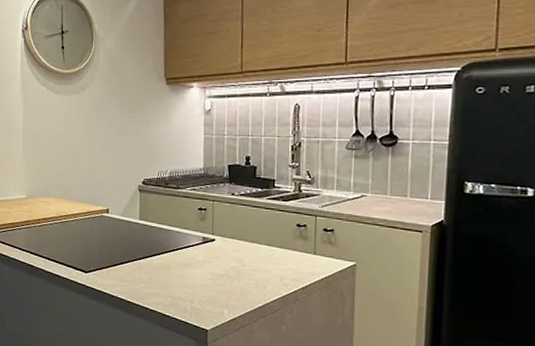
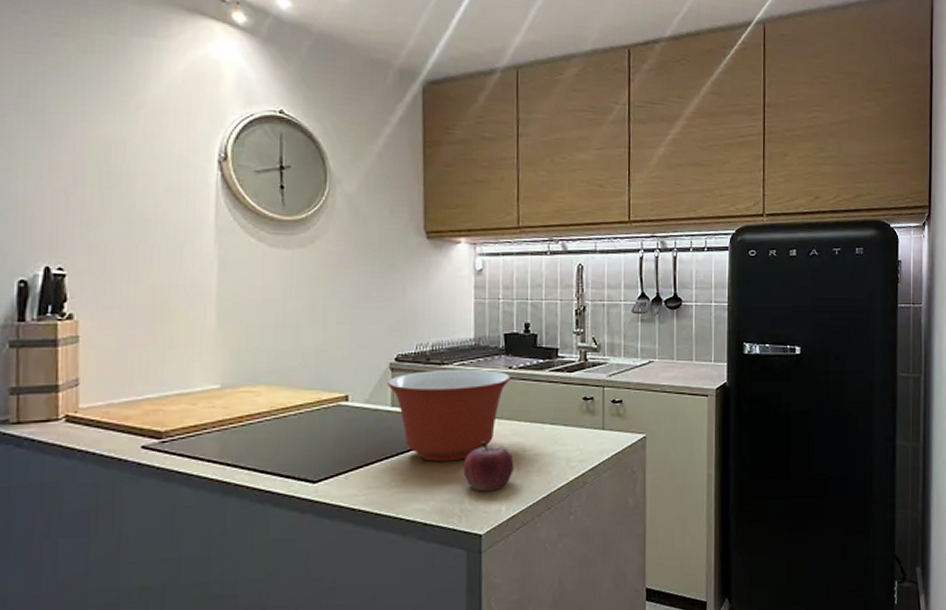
mixing bowl: none [136,192,234,268] -> present [386,369,511,462]
fruit: none [194,254,235,296] -> present [463,441,514,492]

